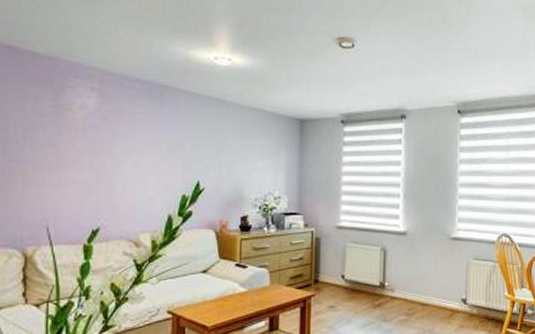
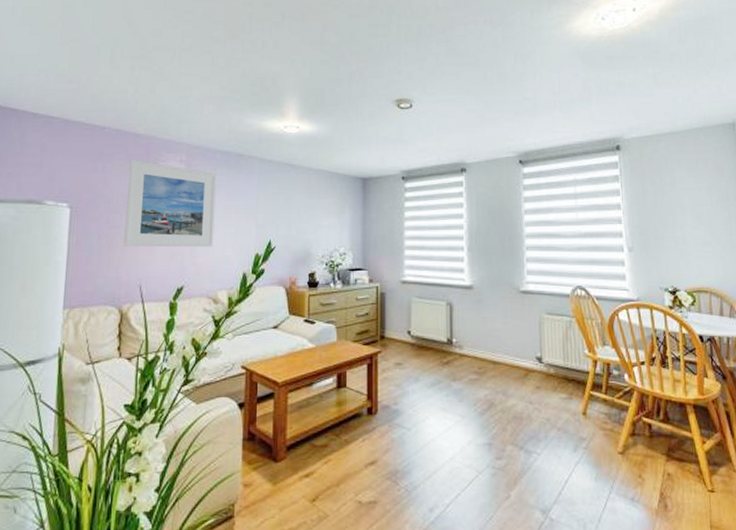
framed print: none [25,83,136,187] -> present [124,159,216,247]

